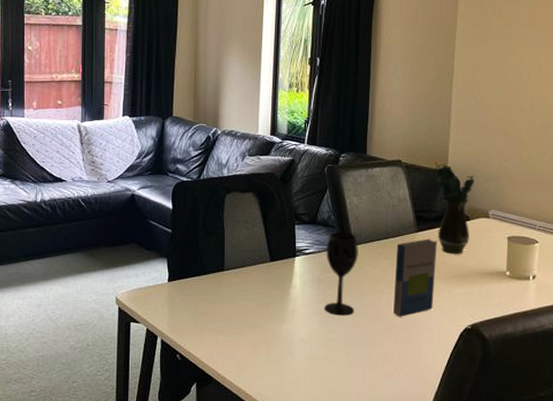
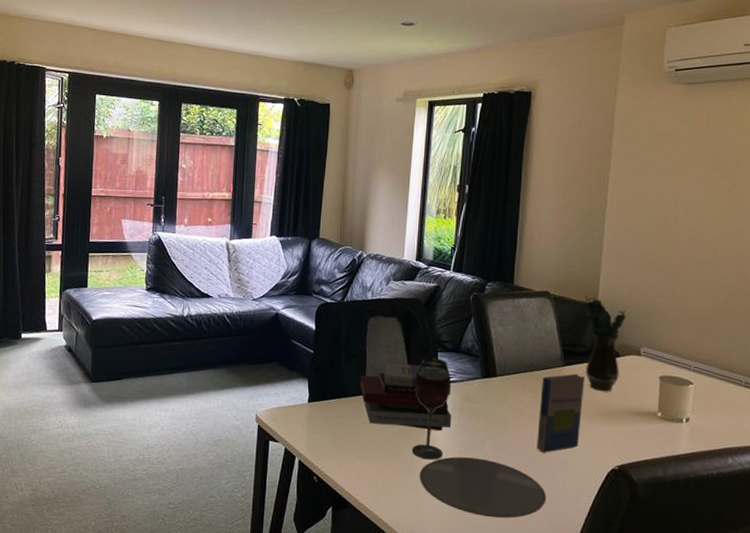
books: none [219,238,311,301] -> present [359,362,452,430]
wineglass: none [272,231,310,331] -> present [412,358,452,460]
plate: none [280,326,404,382] -> present [419,456,547,518]
wine glass: present [325,232,358,316] -> none [466,362,502,448]

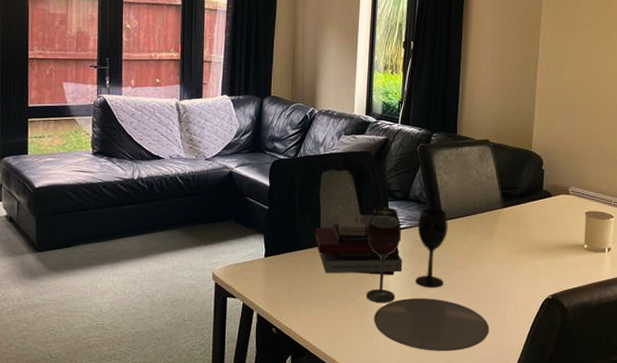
wine glass: none [466,362,502,448] -> present [416,208,448,288]
book: present [536,373,585,453] -> none [479,214,521,288]
vase: present [583,295,626,391] -> none [519,142,556,228]

